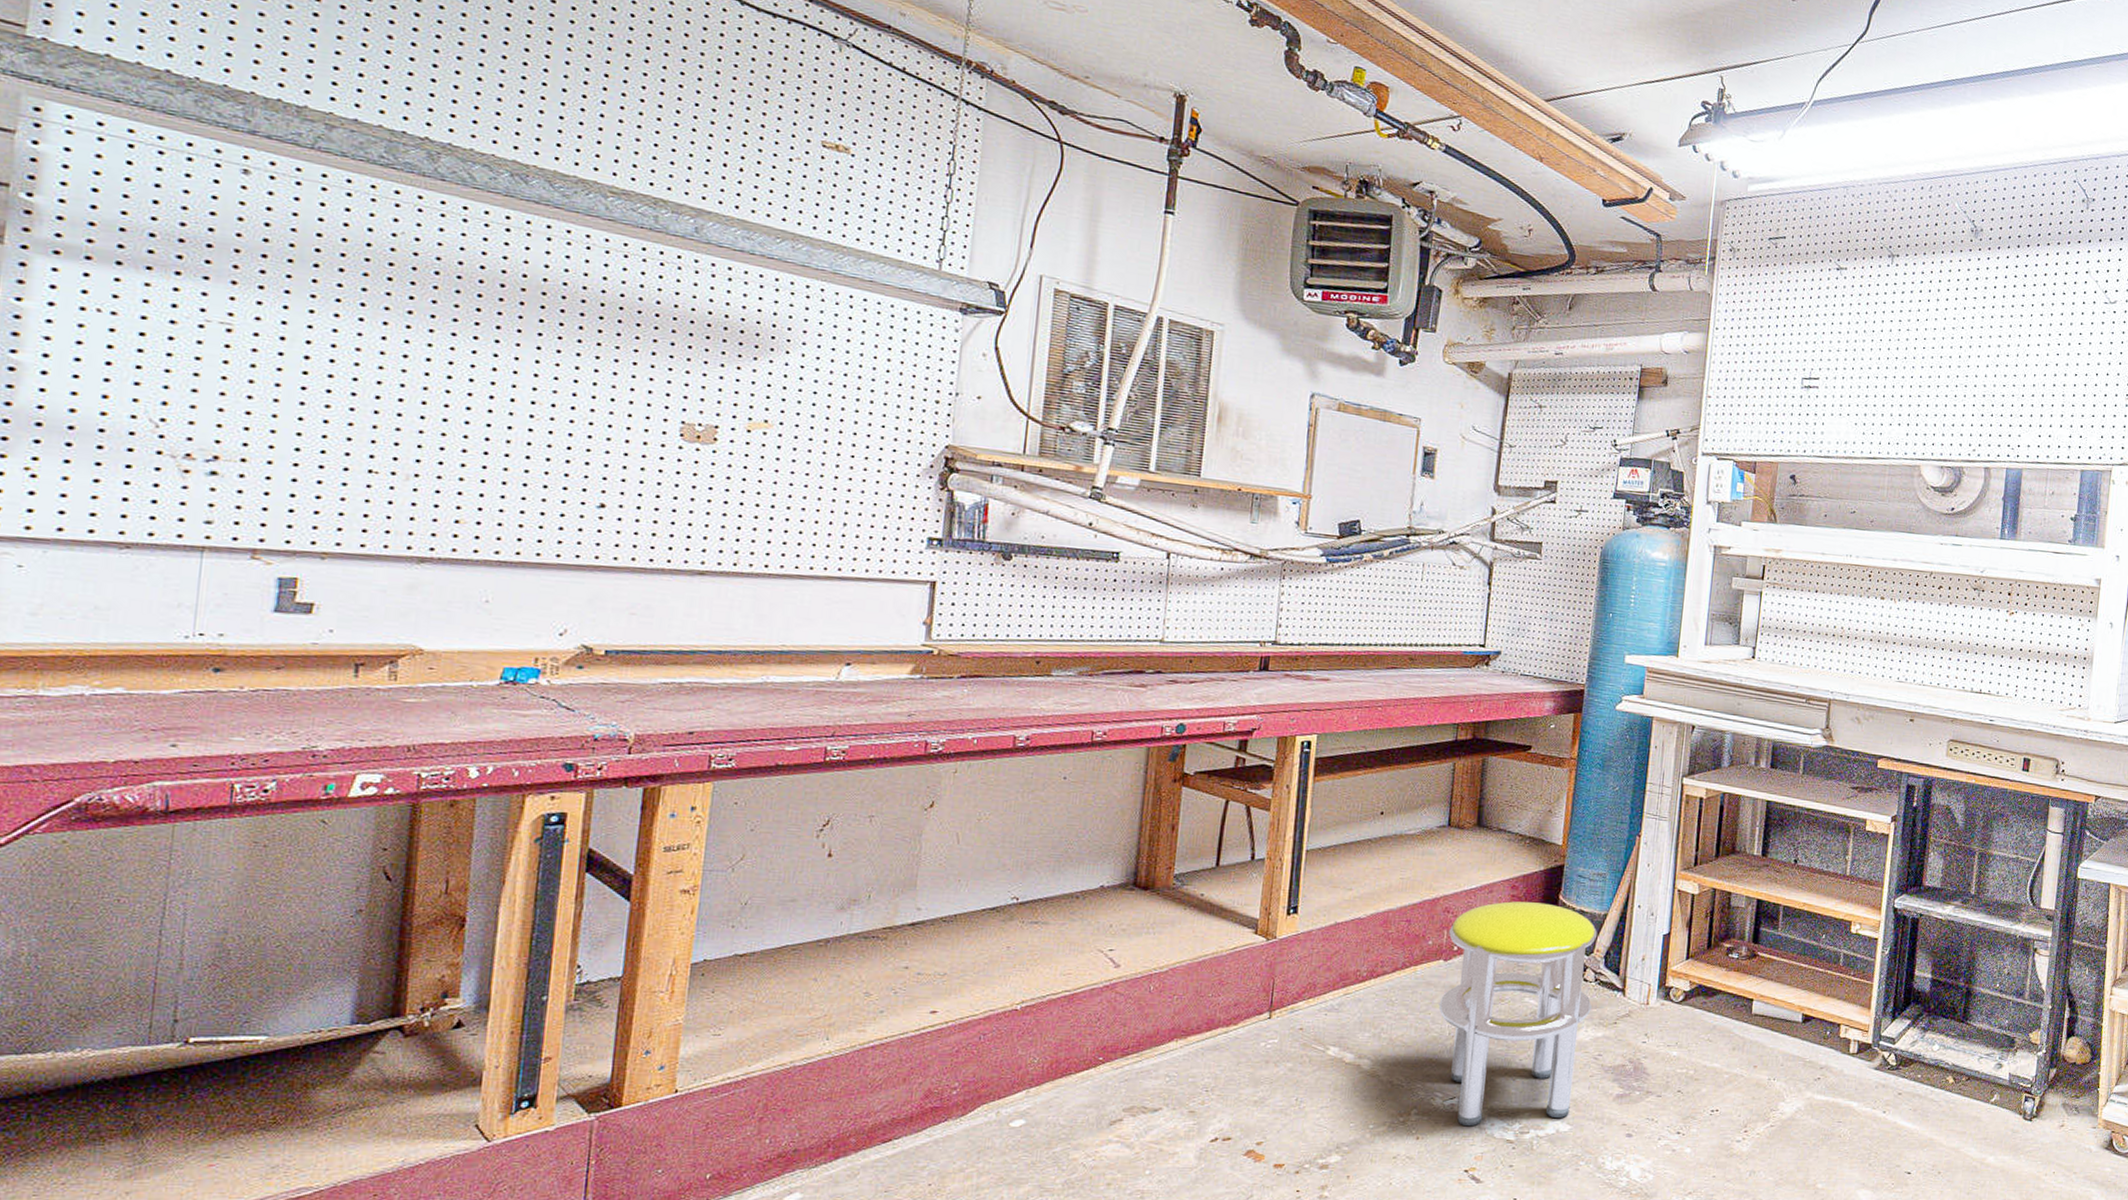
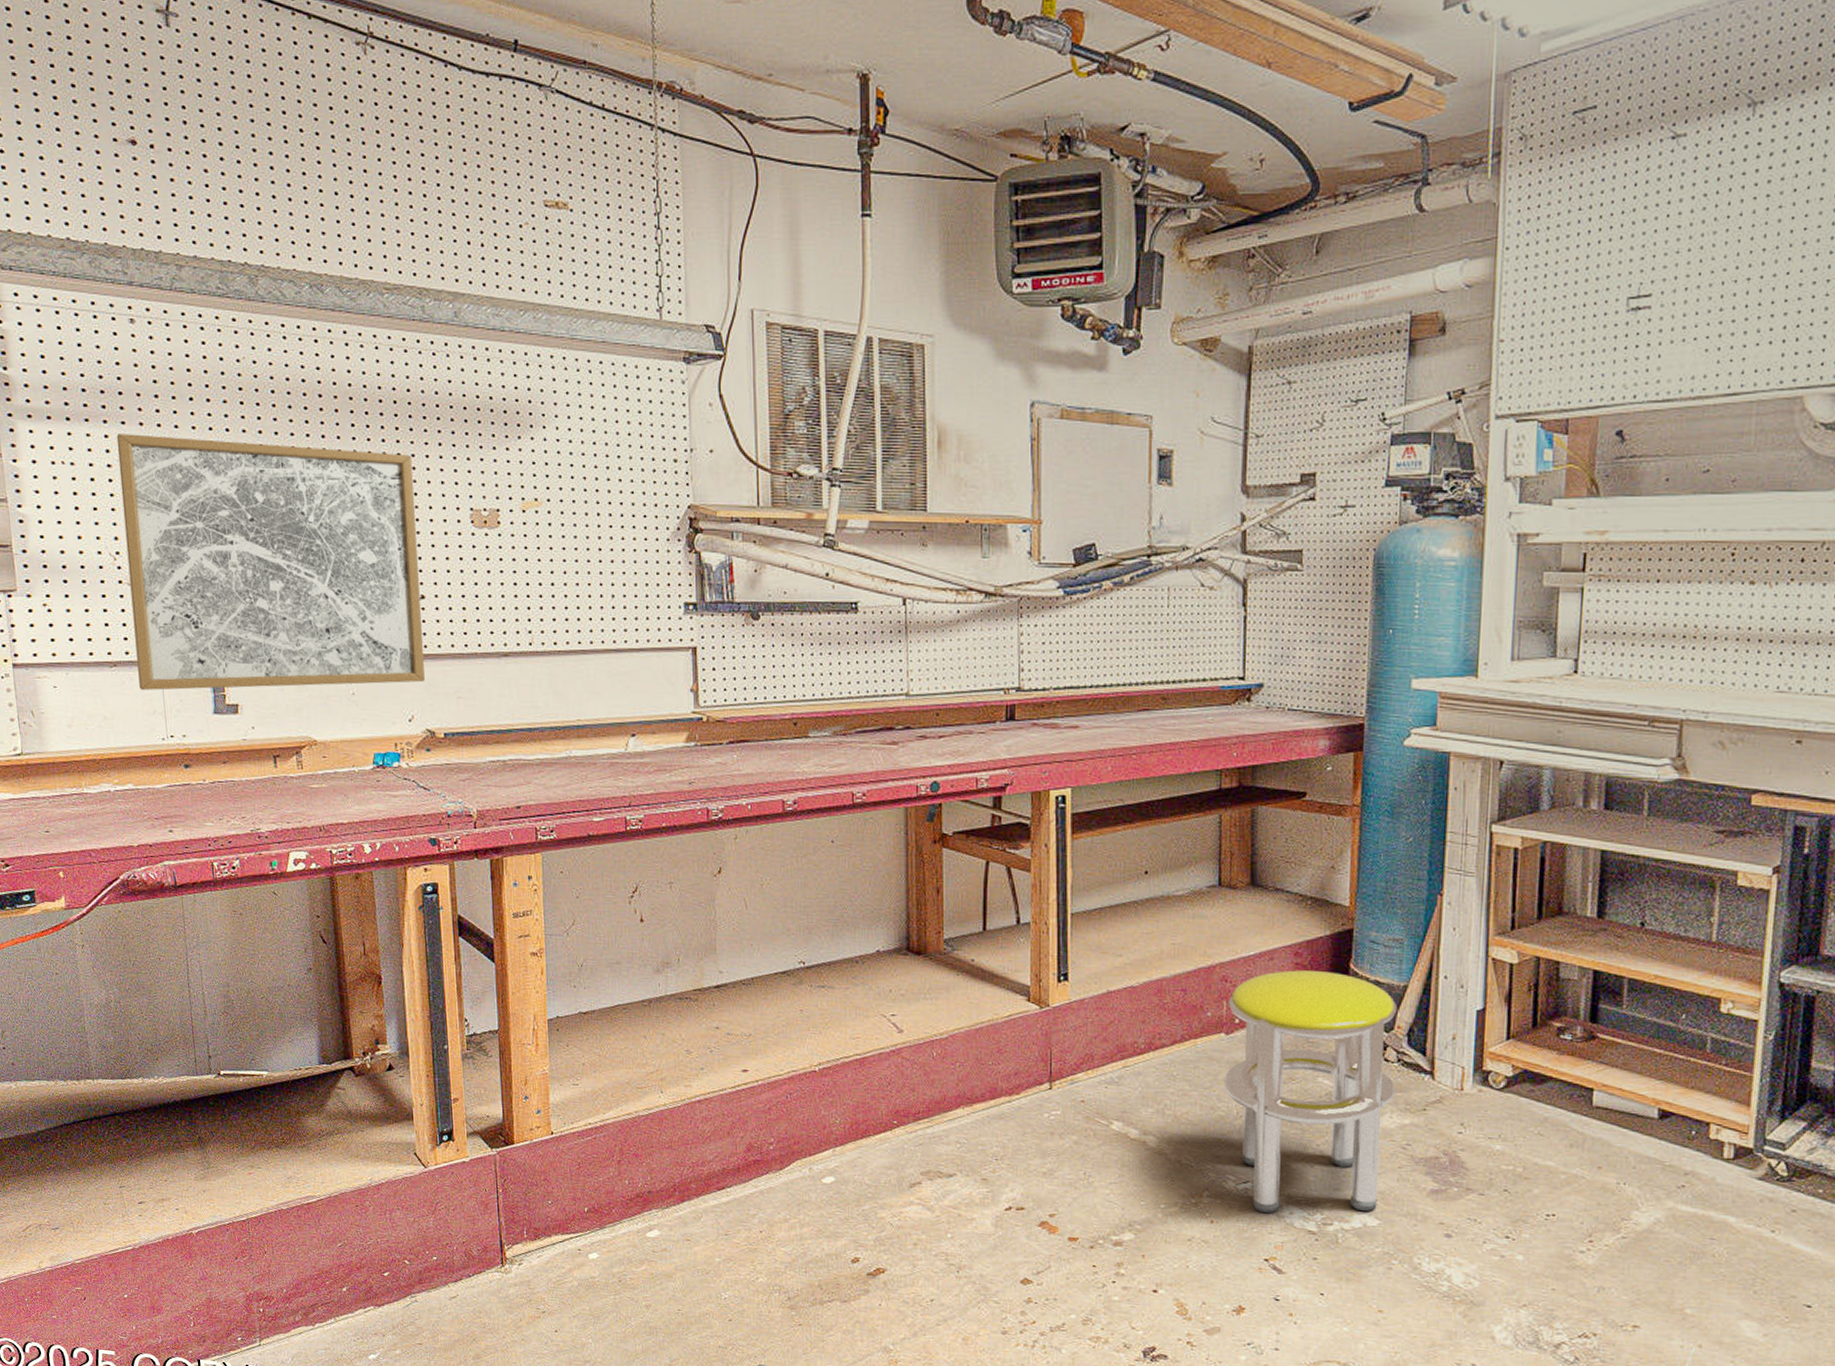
wall art: none [162,289,614,595] -> present [116,434,425,690]

